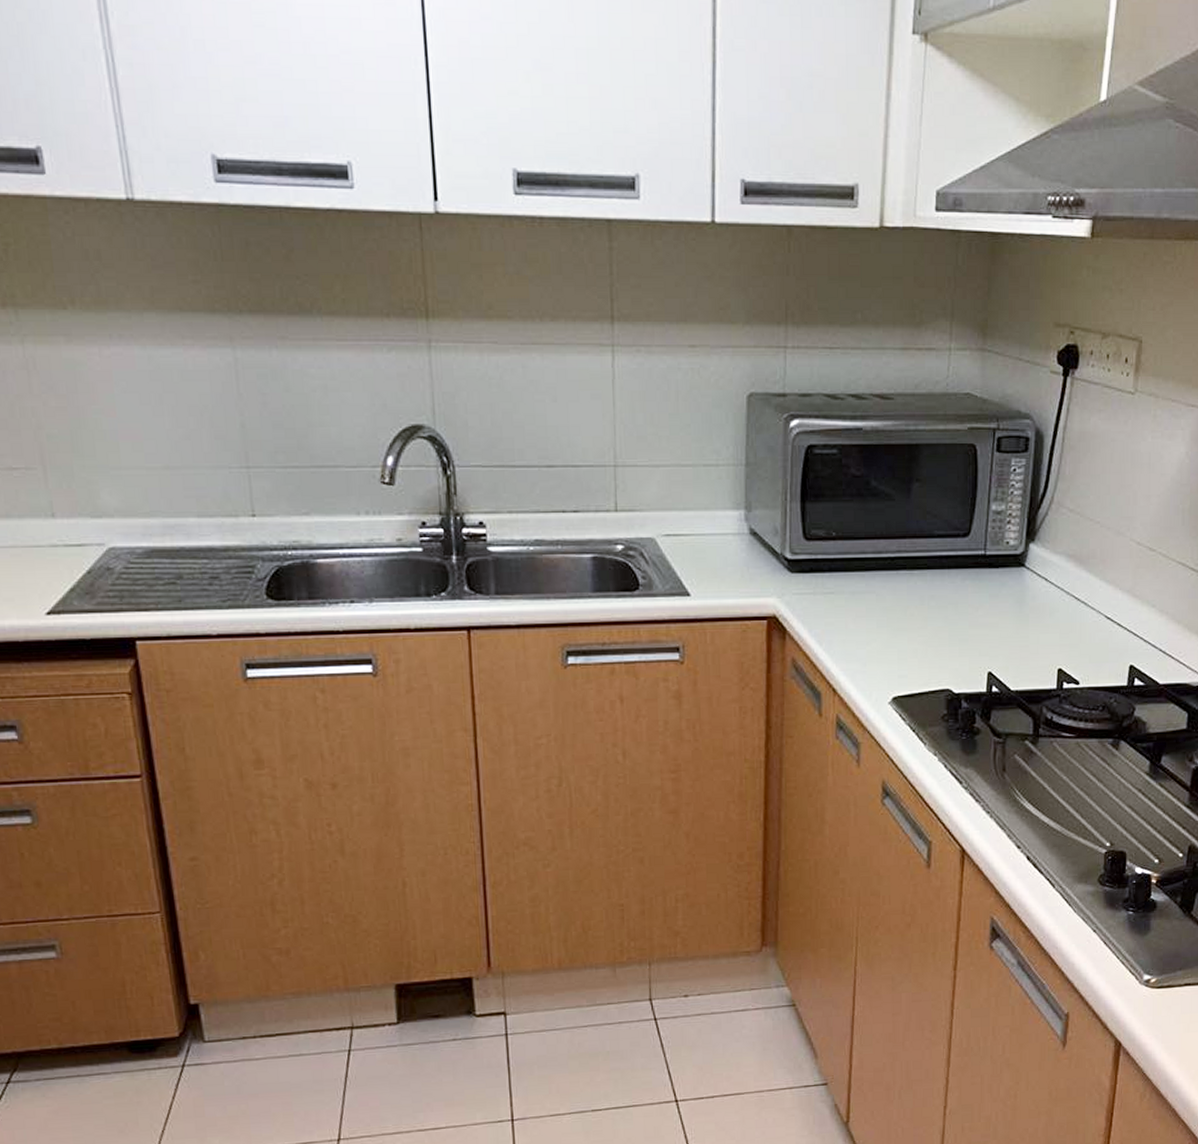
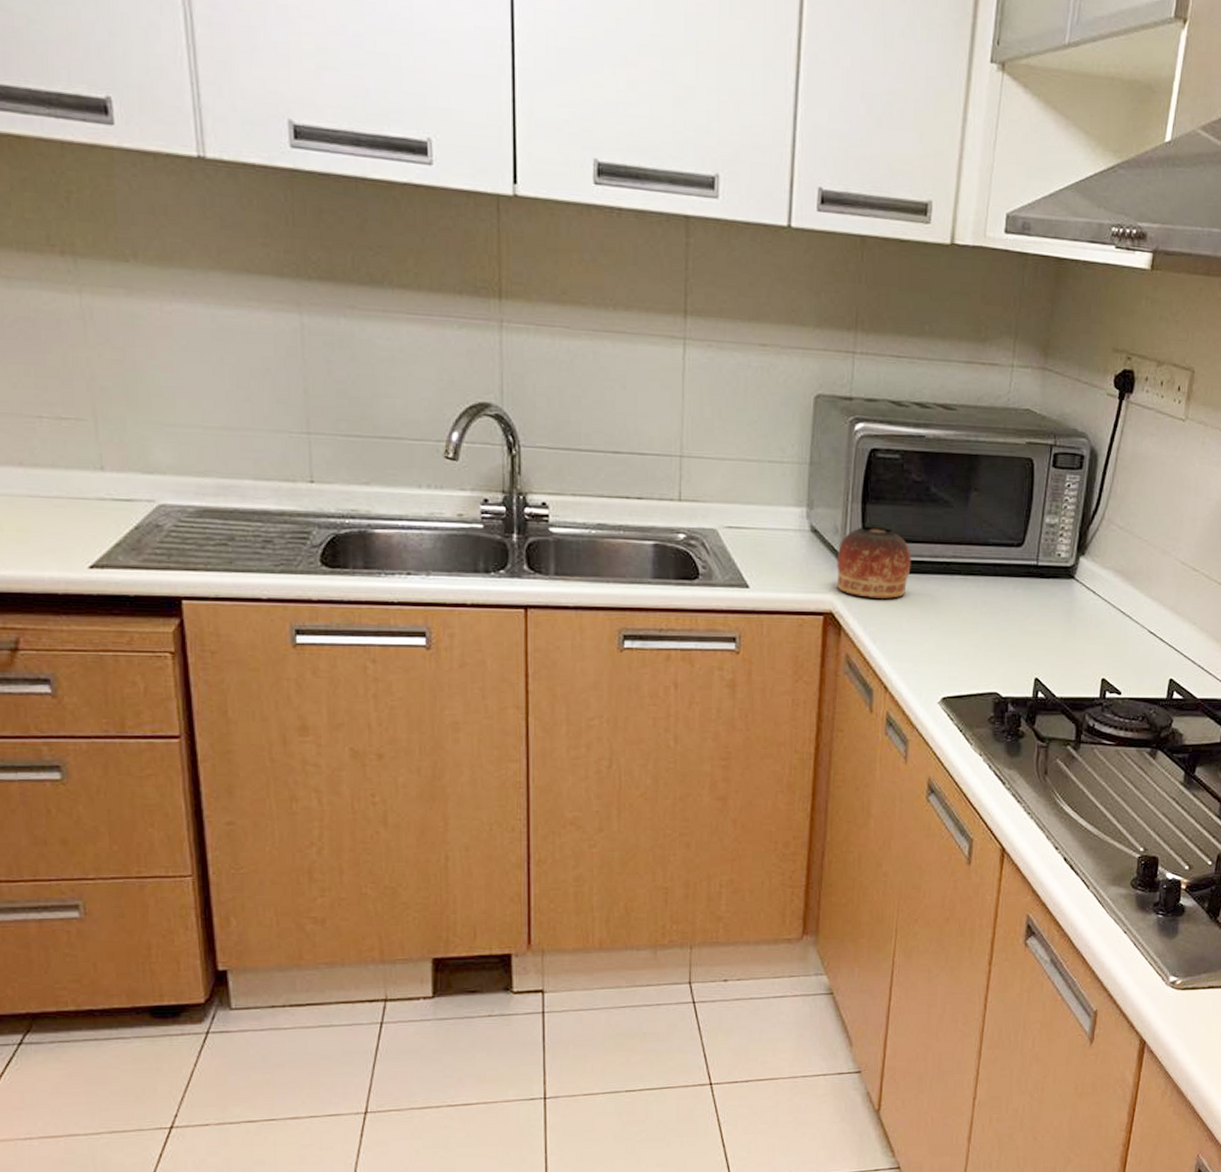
bowl: none [778,525,854,599] -> present [836,526,911,599]

